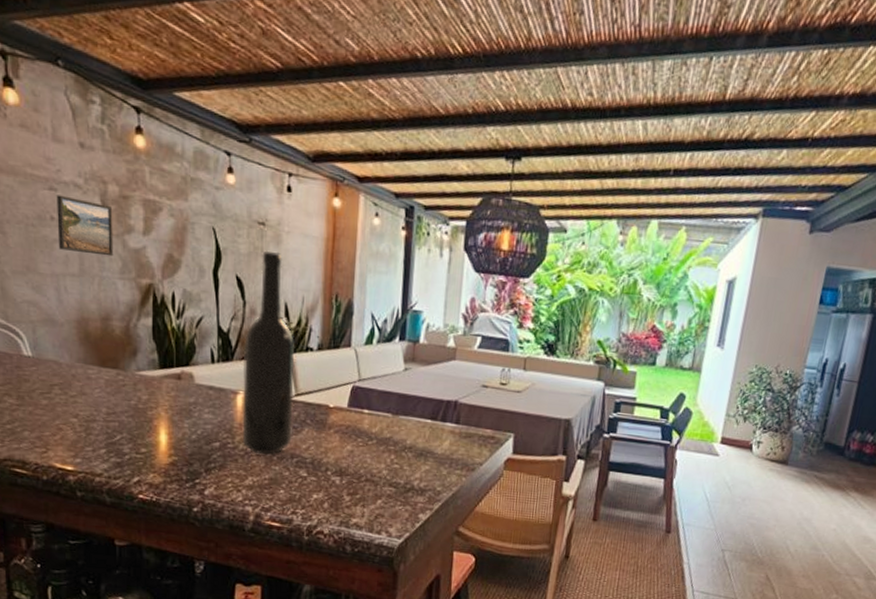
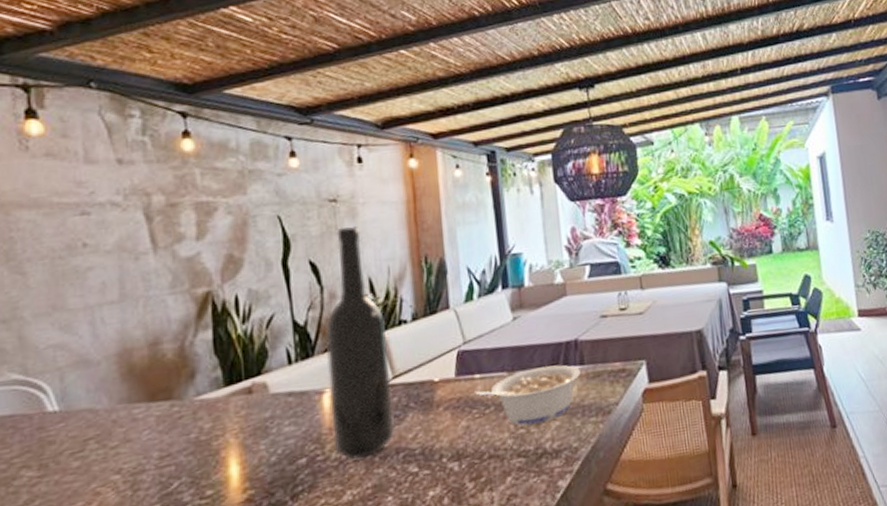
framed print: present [56,195,114,257] -> none [90,217,162,277]
legume: none [362,416,455,464] -> present [475,365,580,426]

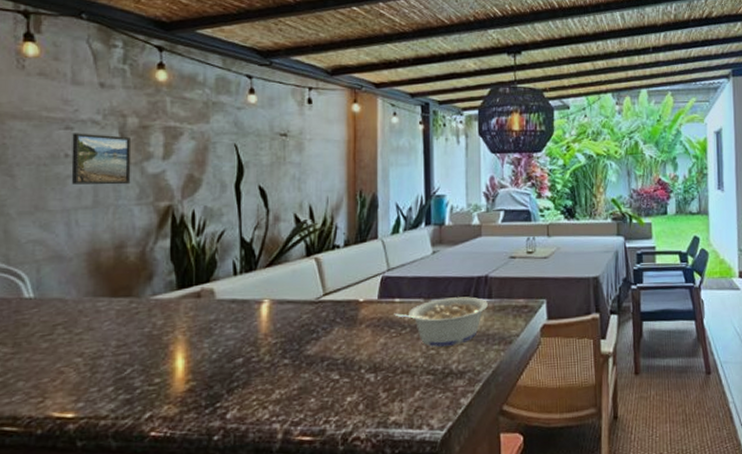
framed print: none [90,217,162,277] -> present [71,133,132,185]
bottle: present [326,227,395,460] -> none [267,159,321,364]

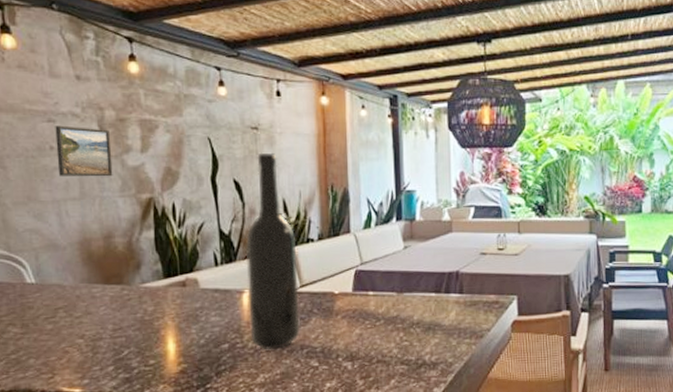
bottle: none [267,159,321,364] -> present [246,152,300,350]
legume: present [394,297,488,347] -> none [368,291,459,339]

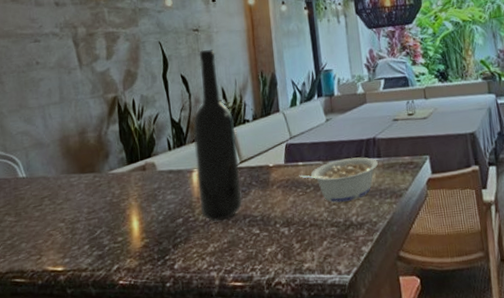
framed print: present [55,125,113,177] -> none [40,43,85,86]
legume: none [368,291,459,339] -> present [299,157,378,203]

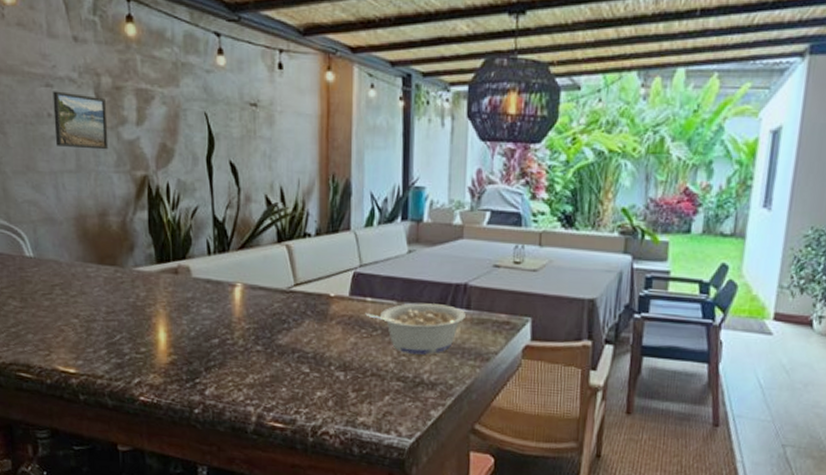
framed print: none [40,43,85,86] -> present [52,91,109,150]
bottle: present [193,49,243,222] -> none [240,132,293,350]

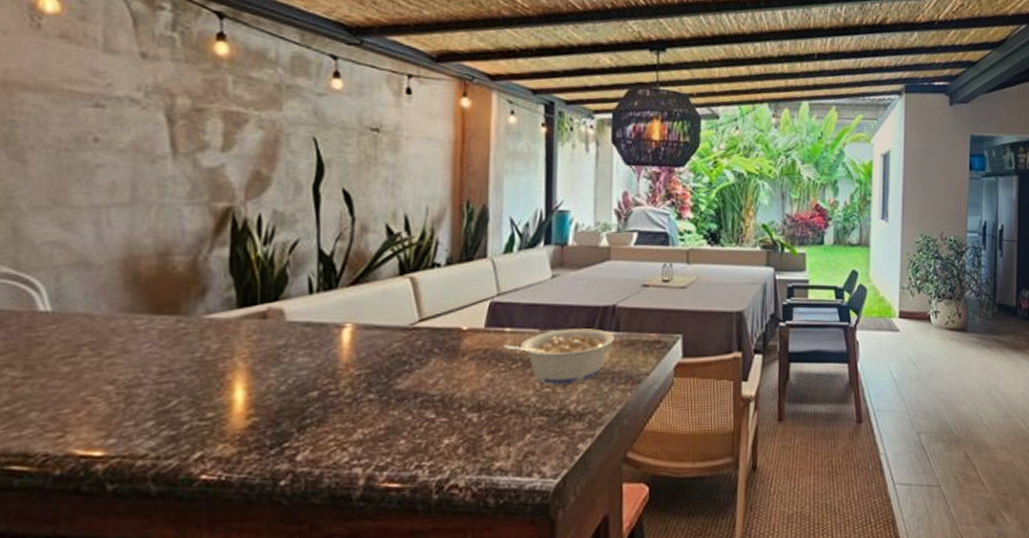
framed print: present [52,91,109,150] -> none [102,112,182,179]

